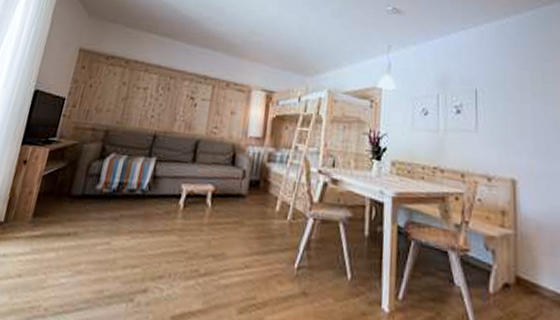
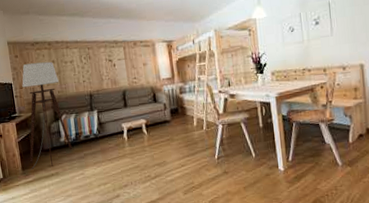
floor lamp: none [43,79,124,221] -> present [22,61,72,170]

